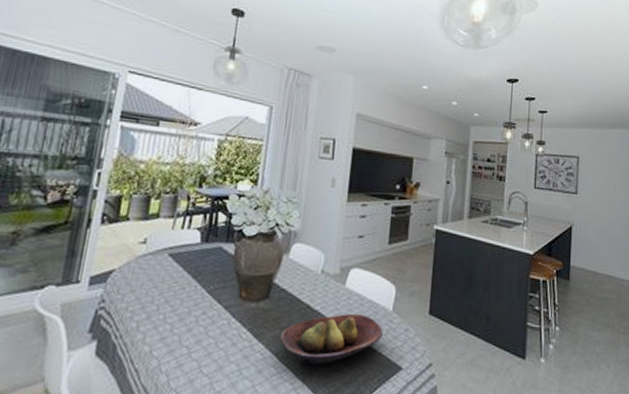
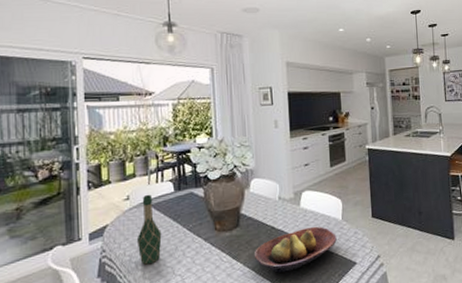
wine bottle: none [143,240,176,327] -> present [136,194,162,265]

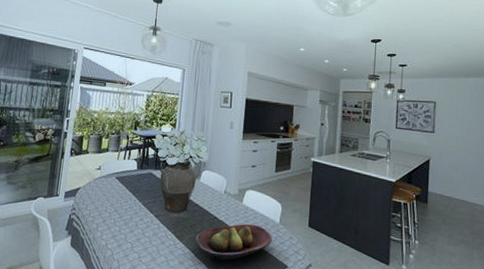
wine bottle: present [136,194,162,265] -> none [100,168,122,228]

